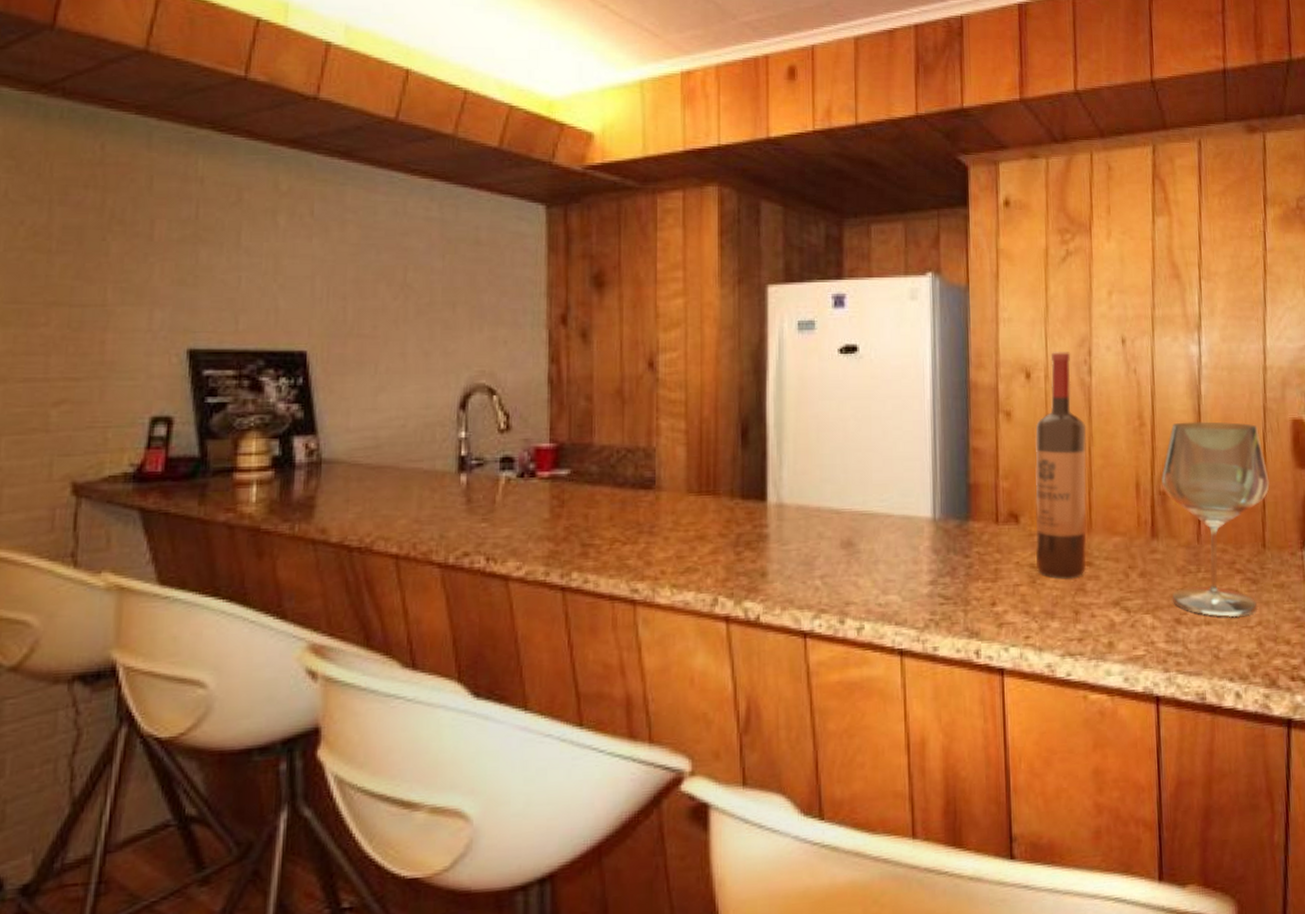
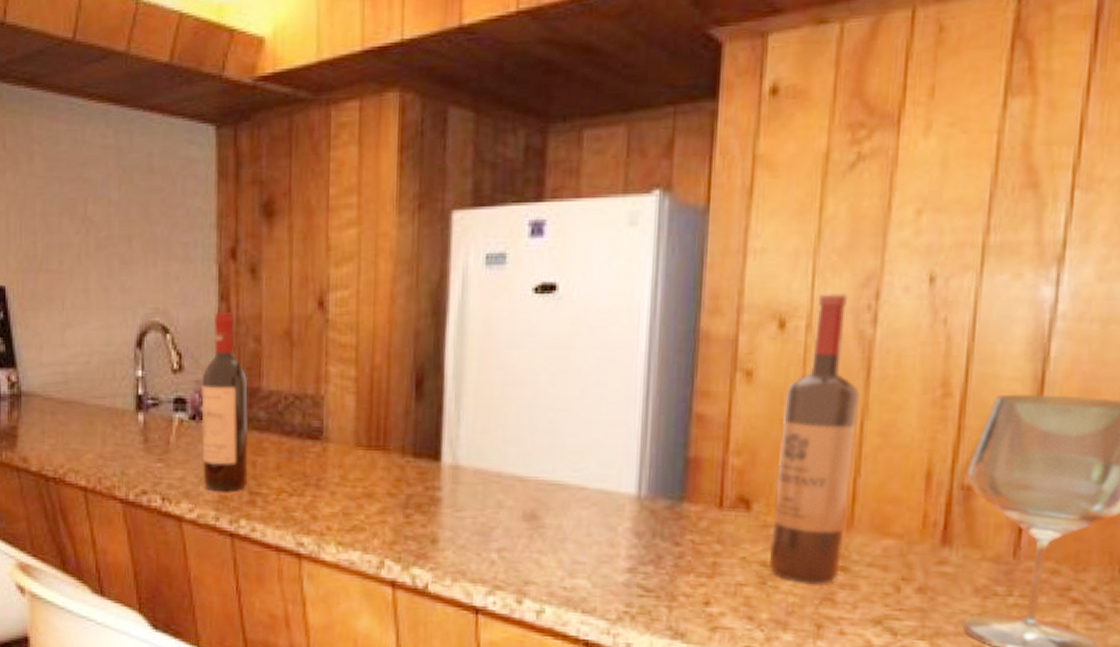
wine bottle: none [530,373,581,546] -> present [201,311,249,491]

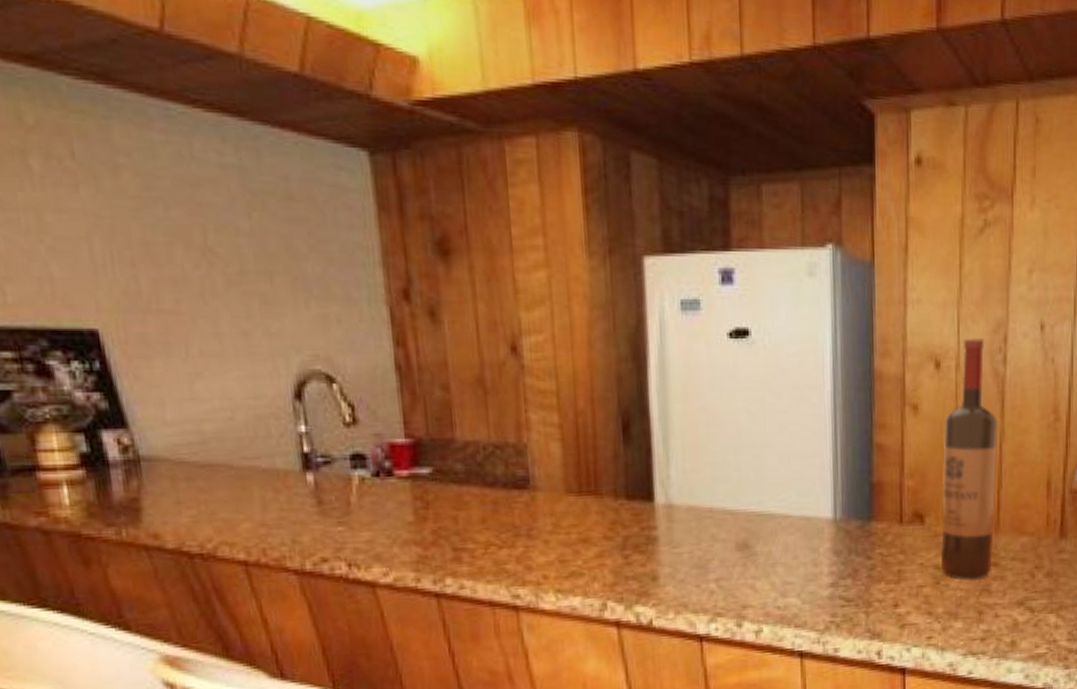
wine bottle: present [201,311,249,491] -> none [382,358,450,551]

